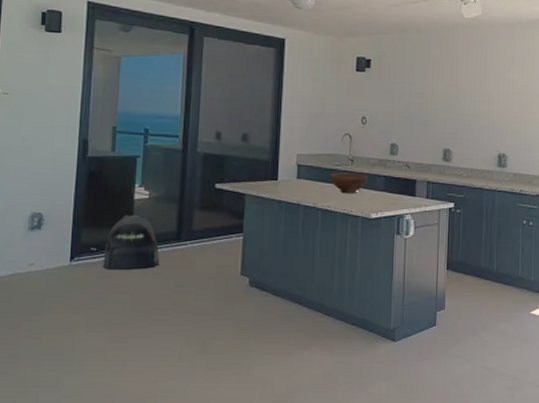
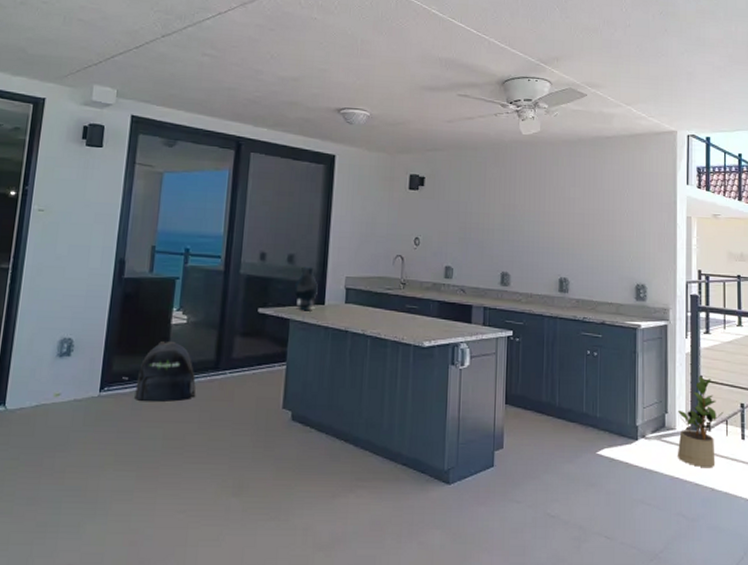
vase: none [249,145,271,186] -> present [294,266,318,311]
bowl: present [330,173,368,194] -> none [381,297,421,320]

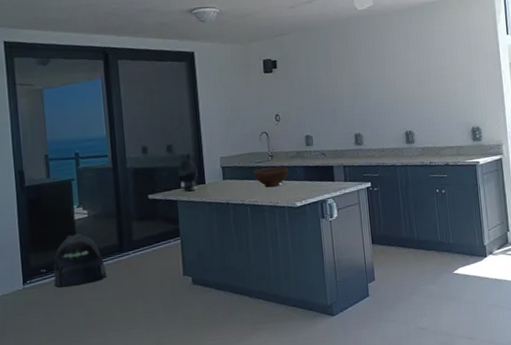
bowl: none [381,297,421,320] -> present [254,167,289,188]

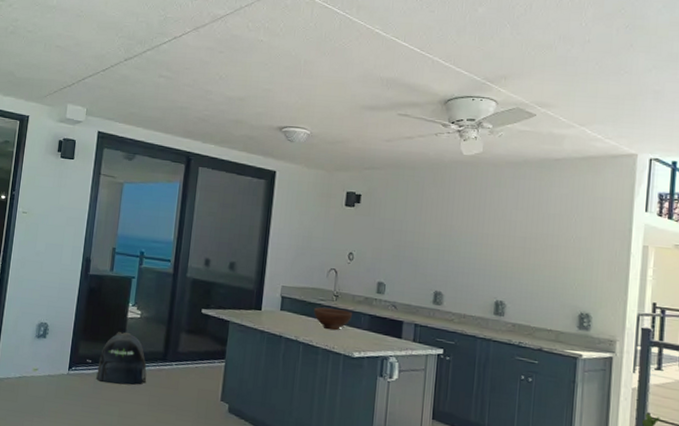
vase: present [177,153,198,192] -> none [234,274,256,315]

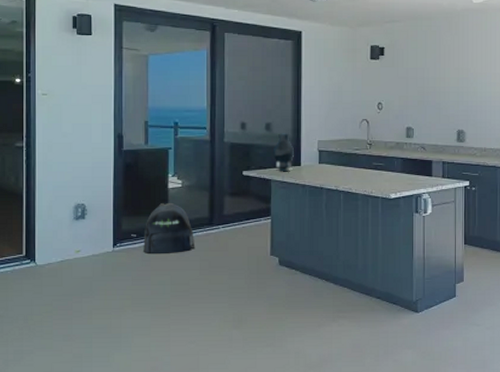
vase: none [234,274,256,315] -> present [274,133,294,172]
bowl: present [314,307,352,330] -> none [351,157,386,176]

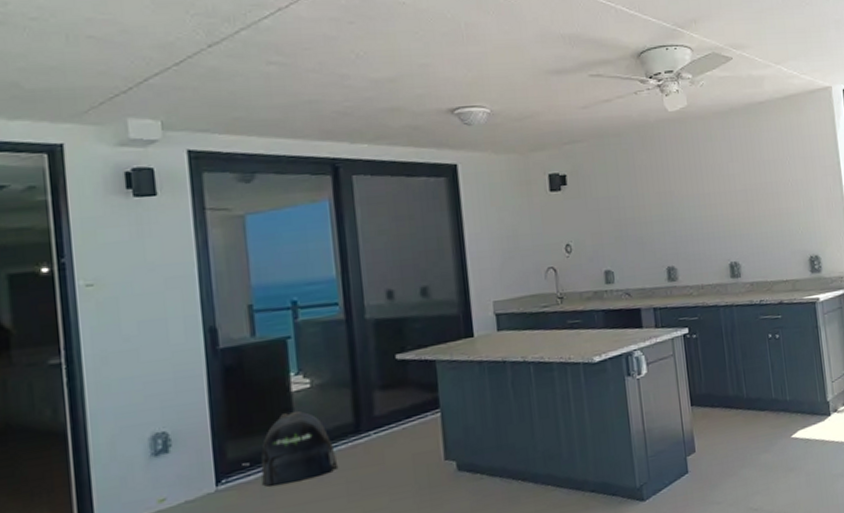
vase: present [274,133,294,172] -> none [435,297,463,349]

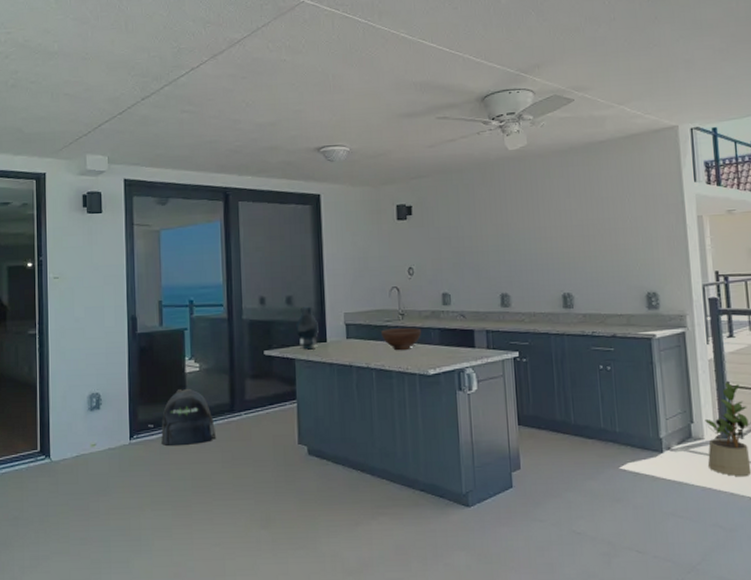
vase: none [435,297,463,349] -> present [296,306,319,350]
bowl: none [538,311,584,339] -> present [381,328,421,351]

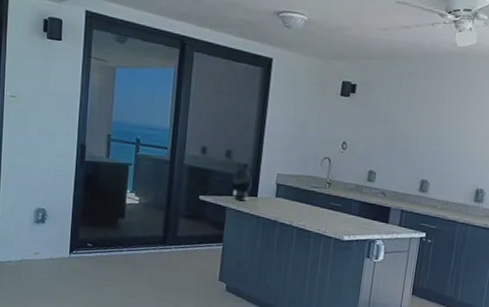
backpack: present [161,388,215,446] -> none [98,217,147,267]
bowl: present [381,328,421,351] -> none [307,194,344,216]

